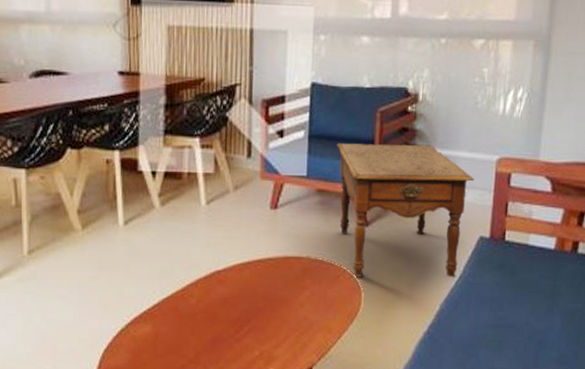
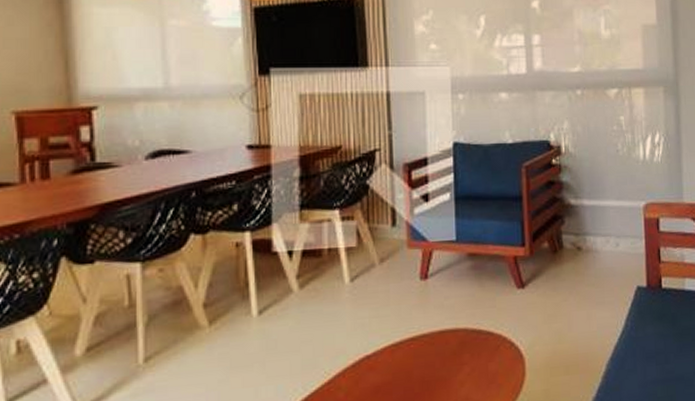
side table: present [336,143,475,278] -> none [484,196,625,345]

